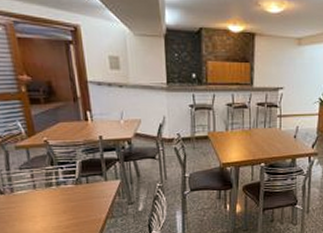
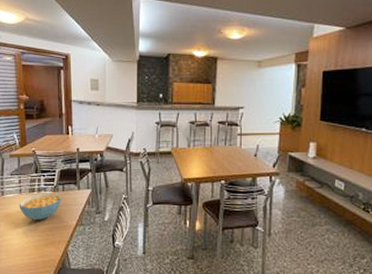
cereal bowl: none [34,185,88,216] -> present [19,192,63,220]

